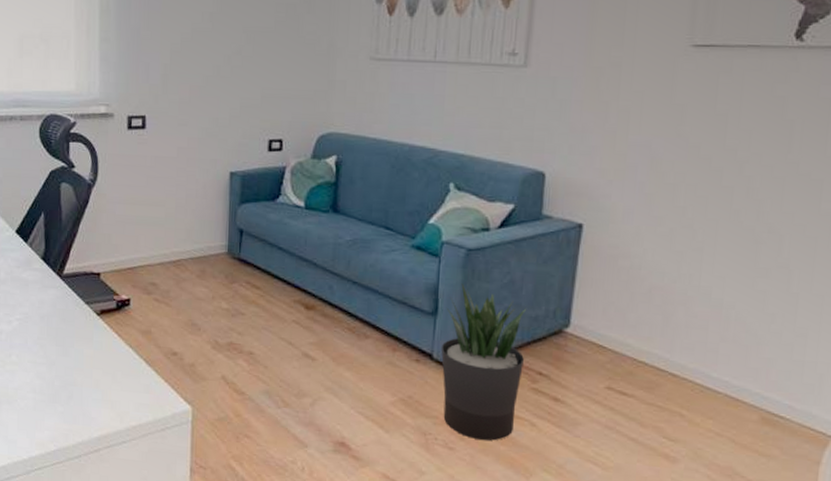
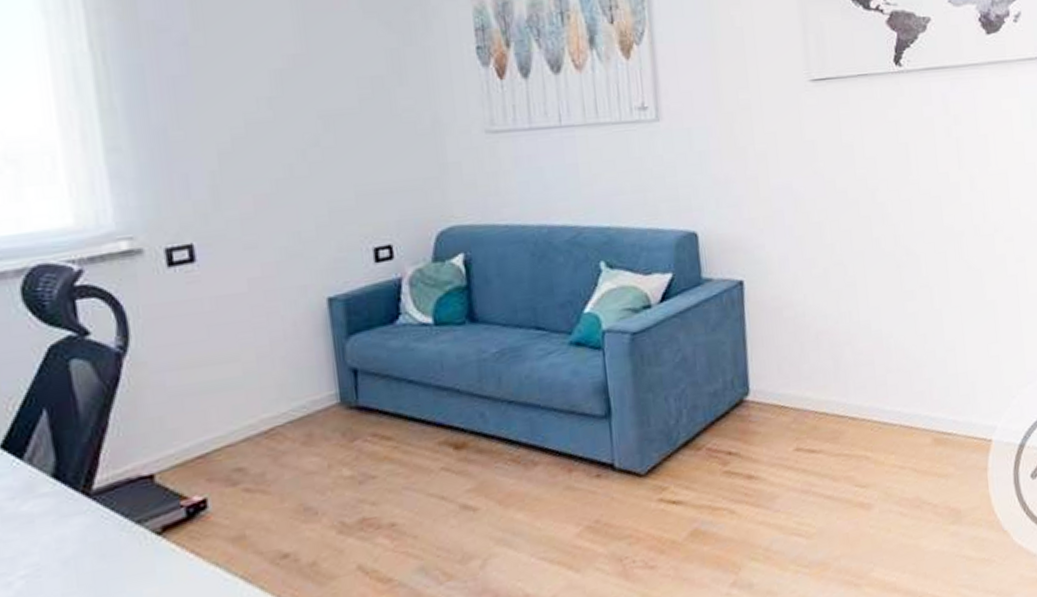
planter: present [441,283,526,441] -> none [621,373,713,548]

